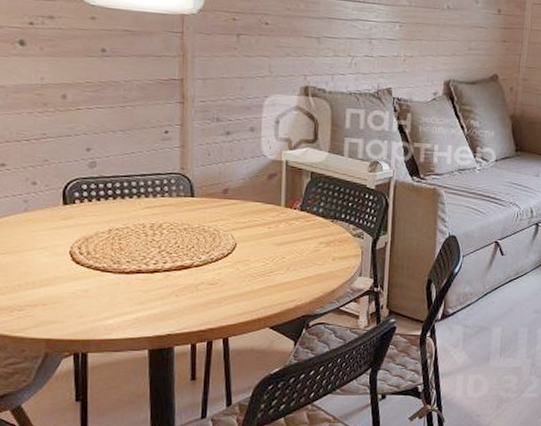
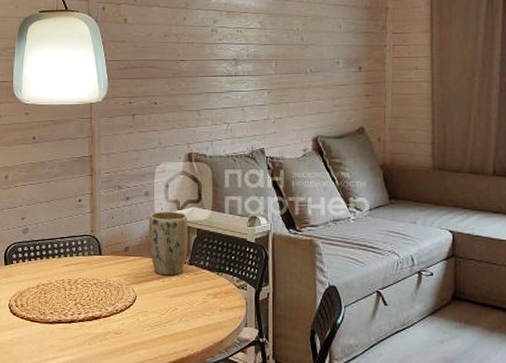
plant pot: none [253,150,301,222] -> present [149,211,188,276]

